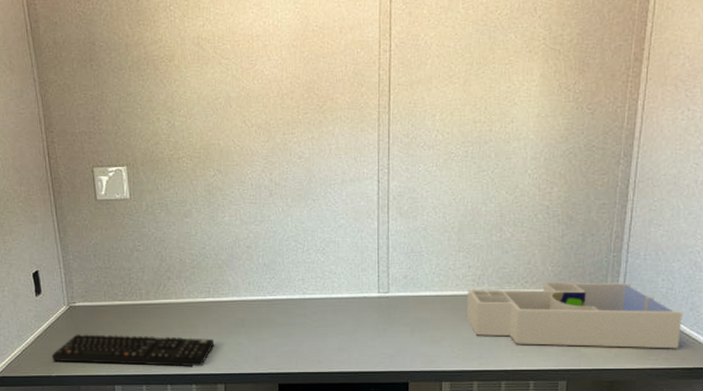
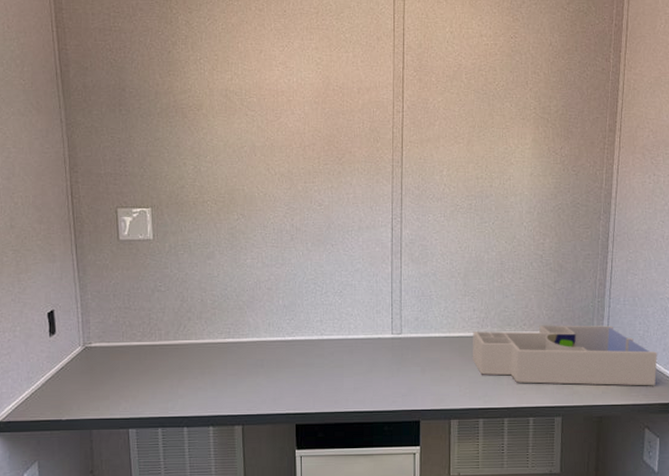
keyboard: present [51,334,215,367] -> none [63,375,233,409]

